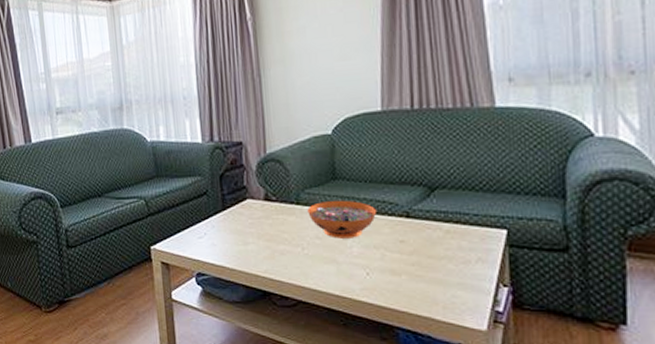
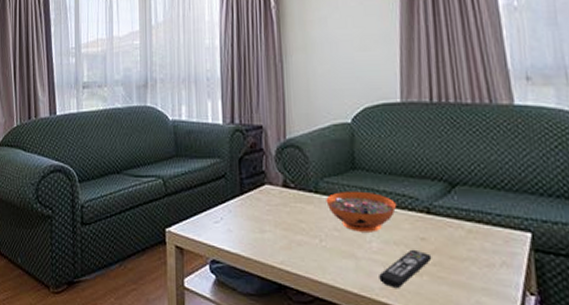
remote control: none [359,251,411,287] -> present [379,249,432,288]

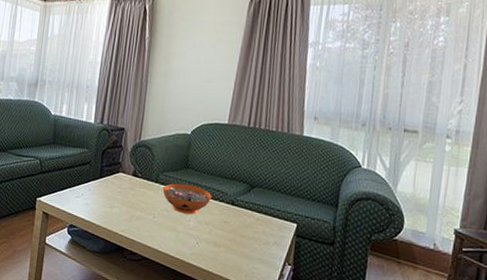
remote control: present [379,249,432,288] -> none [191,228,229,254]

